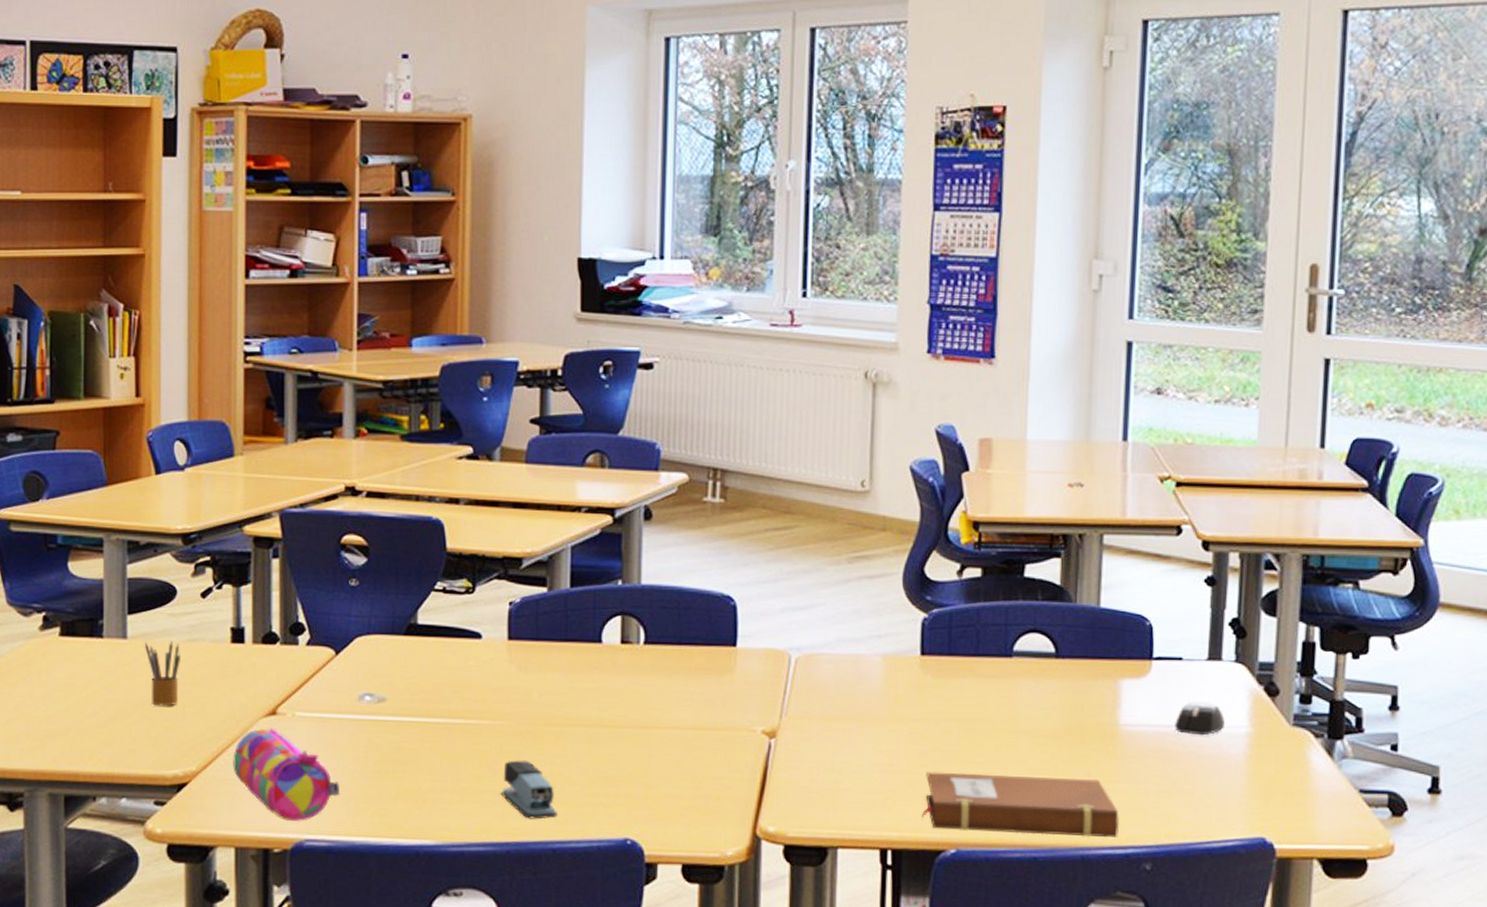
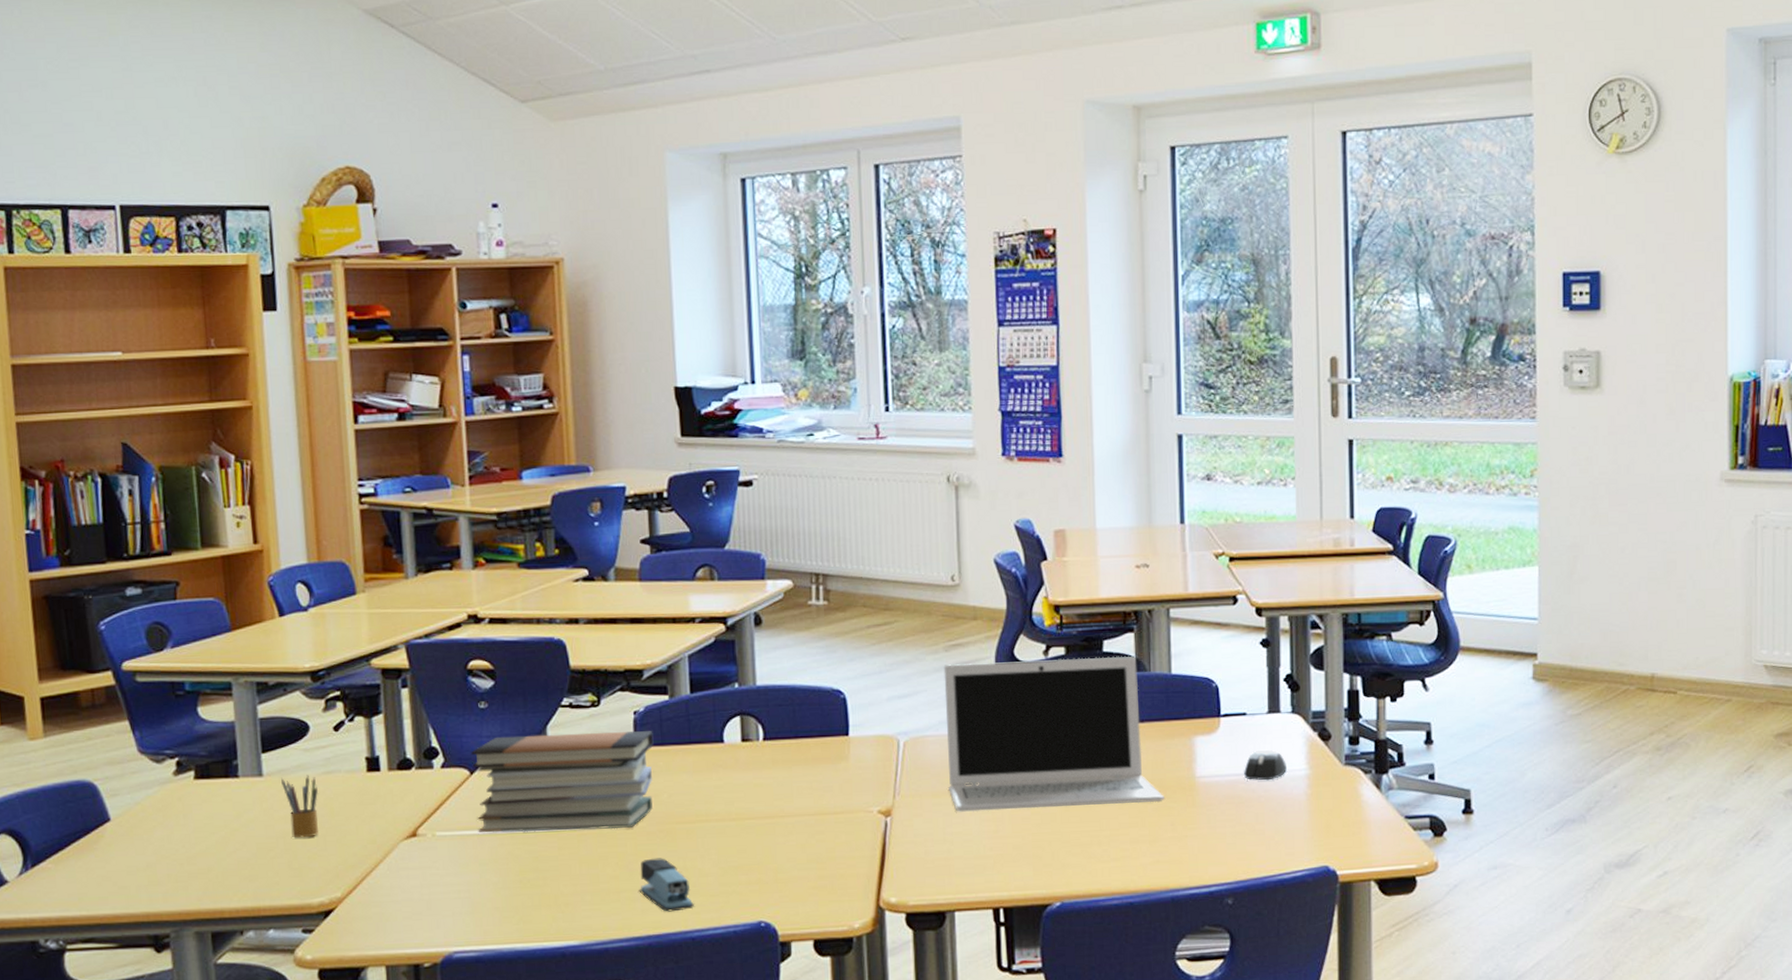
pencil case: present [233,729,339,822] -> none [377,850,484,937]
book stack: none [337,617,528,726] -> present [470,731,654,833]
laptop: none [841,578,1082,749] -> present [943,655,1165,812]
notebook: present [922,771,1120,837] -> none [1028,827,1203,886]

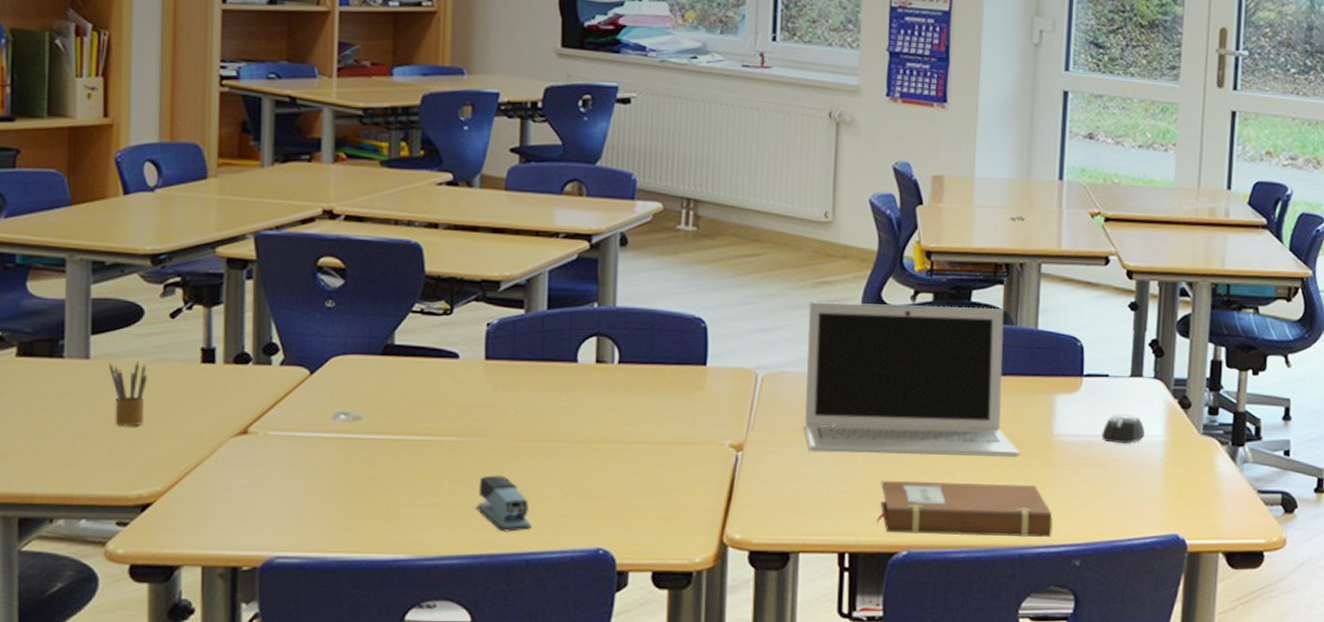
book stack: present [470,731,654,833] -> none [312,337,505,443]
notebook: none [1028,827,1203,886] -> present [877,480,1053,538]

